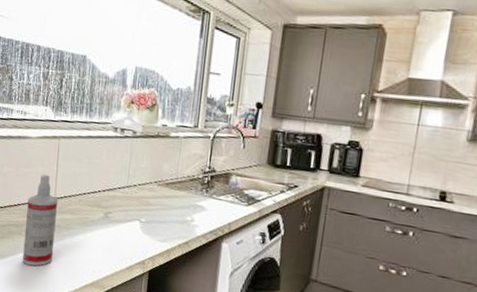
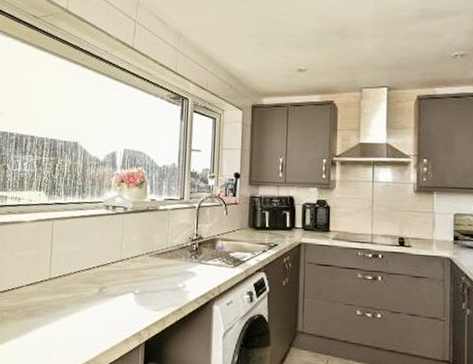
spray bottle: present [23,174,58,267] -> none [16,256,52,351]

